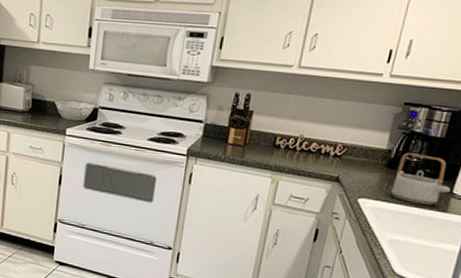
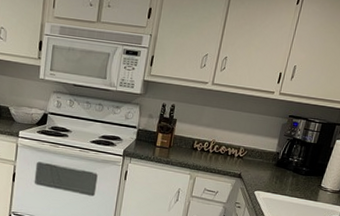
teapot: present [391,153,451,206] -> none [278,155,320,197]

